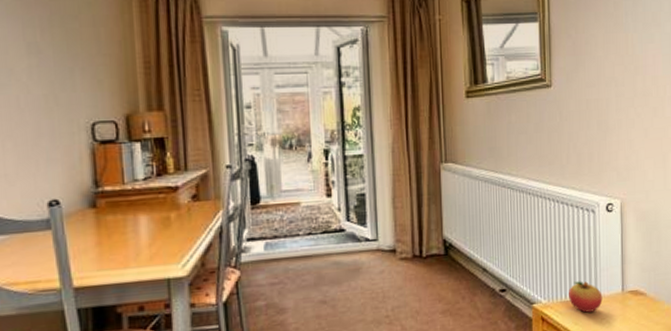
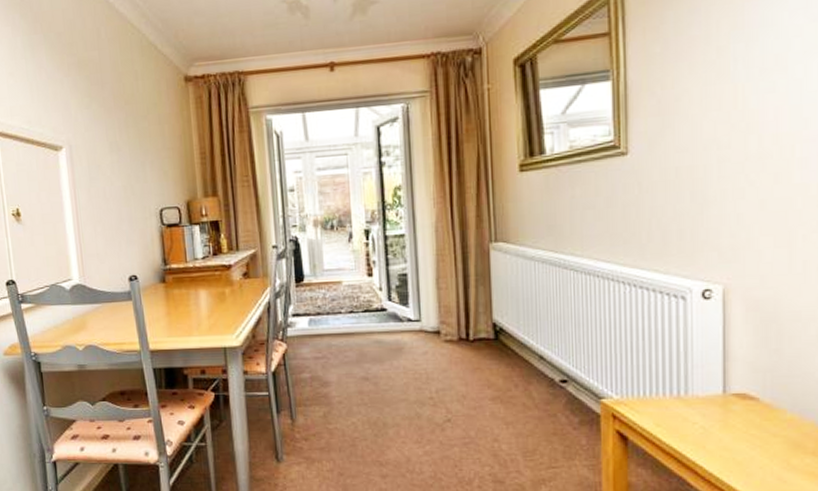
fruit: present [568,281,603,313] -> none [647,377,695,414]

